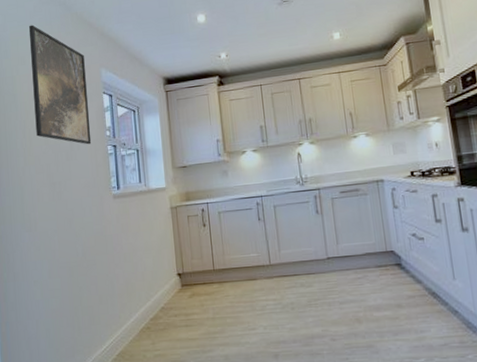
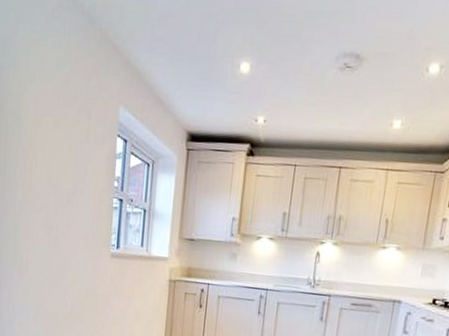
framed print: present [28,24,92,145] -> none [38,33,103,193]

